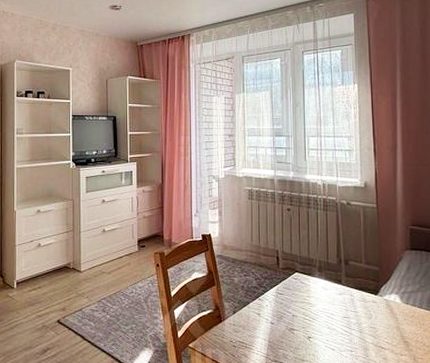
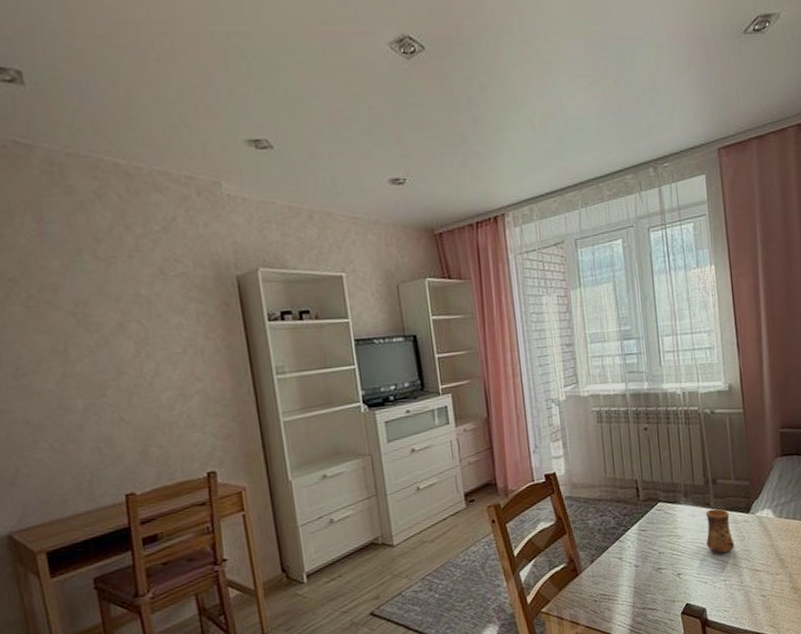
cup: none [335,286,362,327] -> present [705,508,735,554]

